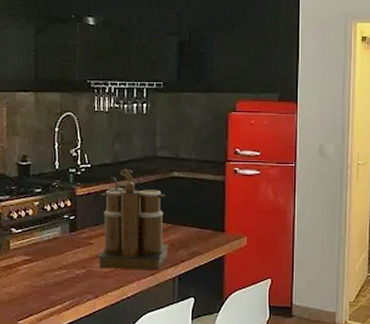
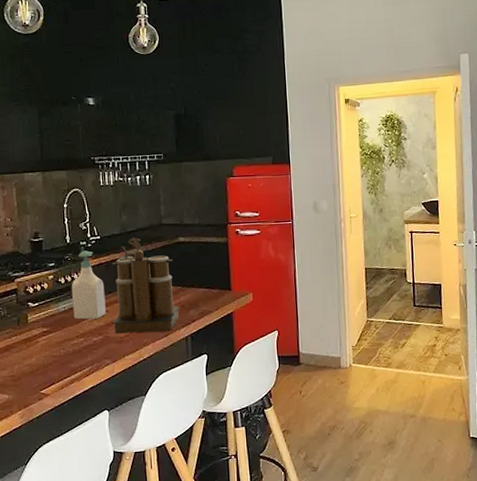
soap bottle: none [56,178,92,251] -> present [71,250,106,319]

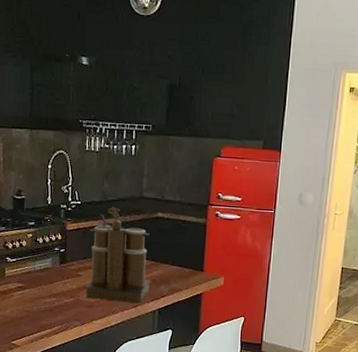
soap bottle: present [71,250,106,319] -> none [48,214,81,282]

